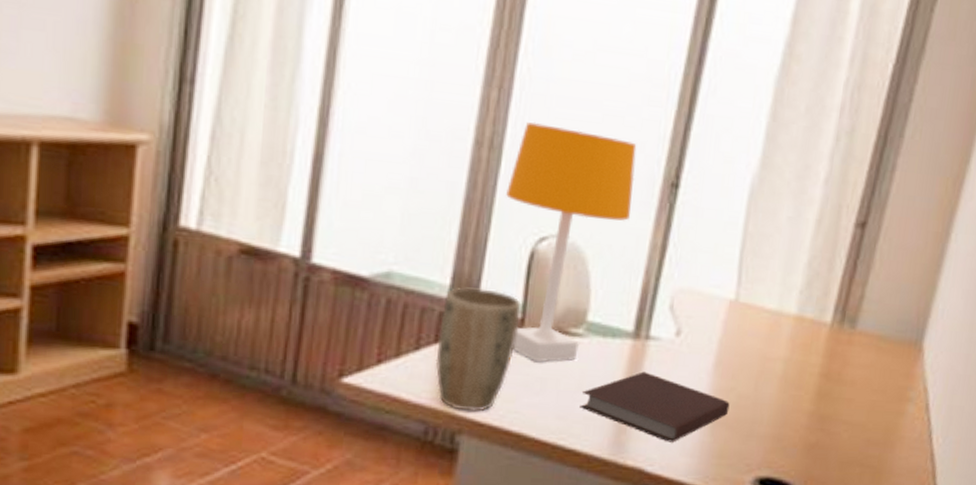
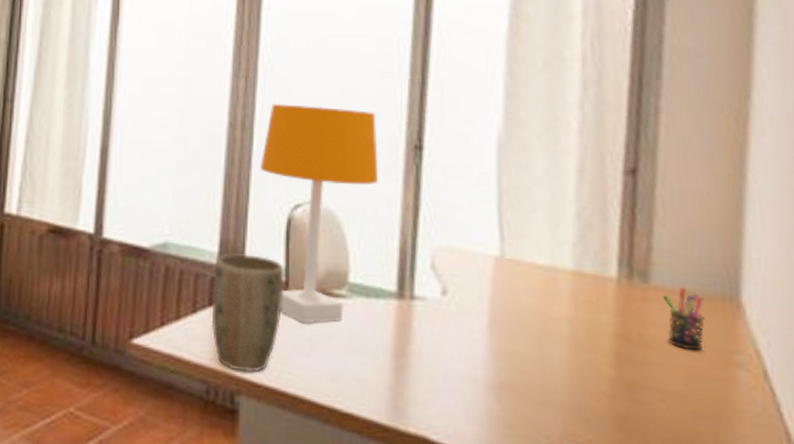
notebook: present [580,371,730,443] -> none [352,332,514,409]
pen holder: none [860,332,895,388] -> present [663,286,705,351]

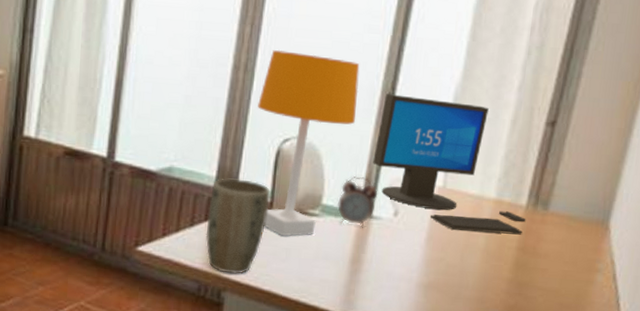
alarm clock: none [369,246,418,312] -> present [337,176,378,228]
monitor: none [406,146,621,317] -> present [373,94,526,235]
pen holder: present [663,286,705,351] -> none [553,213,584,261]

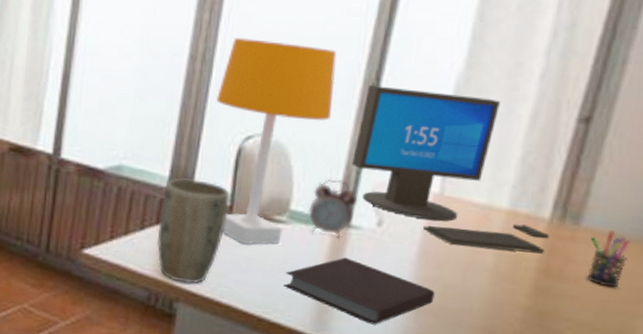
notebook: none [317,244,440,302] -> present [283,257,435,325]
pen holder: none [553,213,584,261] -> present [586,229,630,288]

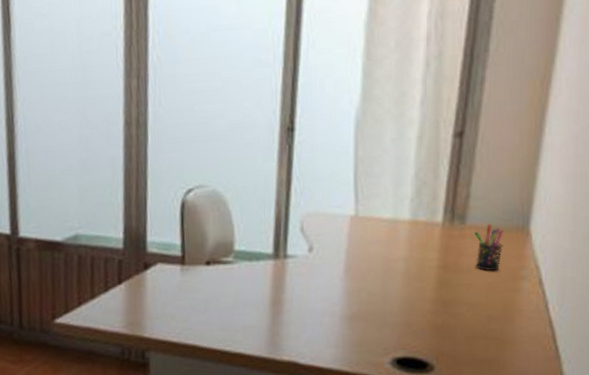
plant pot: present [157,178,230,284] -> none [120,236,181,333]
desk lamp: present [216,37,337,245] -> none [155,98,257,289]
notebook: present [283,257,435,325] -> none [238,284,362,338]
alarm clock: present [308,178,358,239] -> none [250,217,290,269]
monitor: present [352,85,550,254] -> none [280,126,444,258]

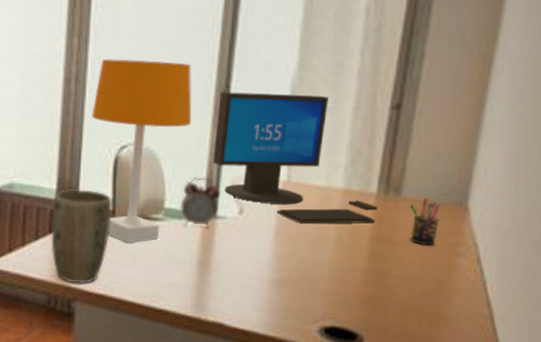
plant pot: none [120,236,181,333] -> present [51,190,112,284]
desk lamp: none [155,98,257,289] -> present [92,58,192,243]
alarm clock: none [250,217,290,269] -> present [181,177,221,229]
monitor: none [280,126,444,258] -> present [213,92,378,225]

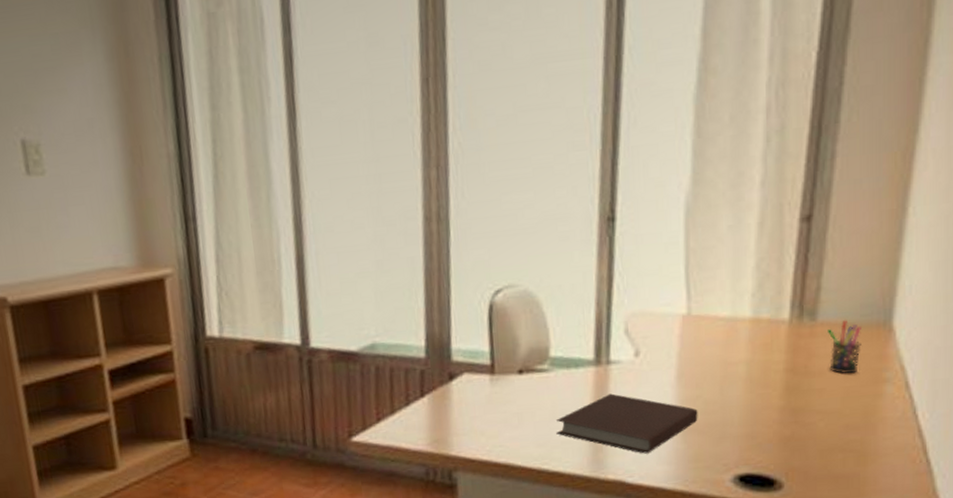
plant pot: present [51,190,112,284] -> none [422,343,490,451]
desk lamp: present [92,58,192,243] -> none [459,188,573,400]
notebook: none [165,245,292,301] -> present [556,393,698,454]
alarm clock: present [181,177,221,229] -> none [568,318,613,376]
monitor: present [213,92,378,225] -> none [601,212,792,362]

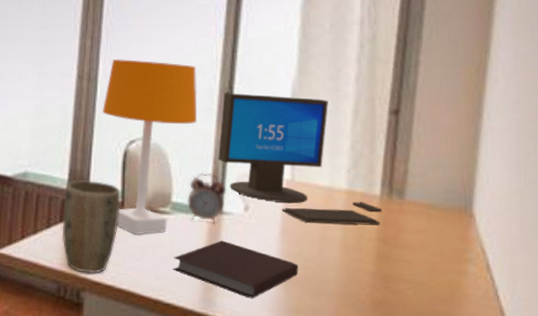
plant pot: none [422,343,490,451] -> present [62,180,121,274]
desk lamp: none [459,188,573,400] -> present [103,58,197,235]
alarm clock: none [568,318,613,376] -> present [187,172,226,224]
monitor: none [601,212,792,362] -> present [218,93,382,226]
pen holder: present [828,319,861,374] -> none [414,201,445,251]

